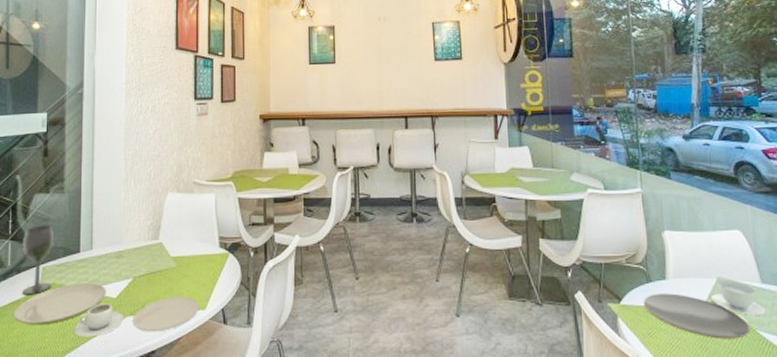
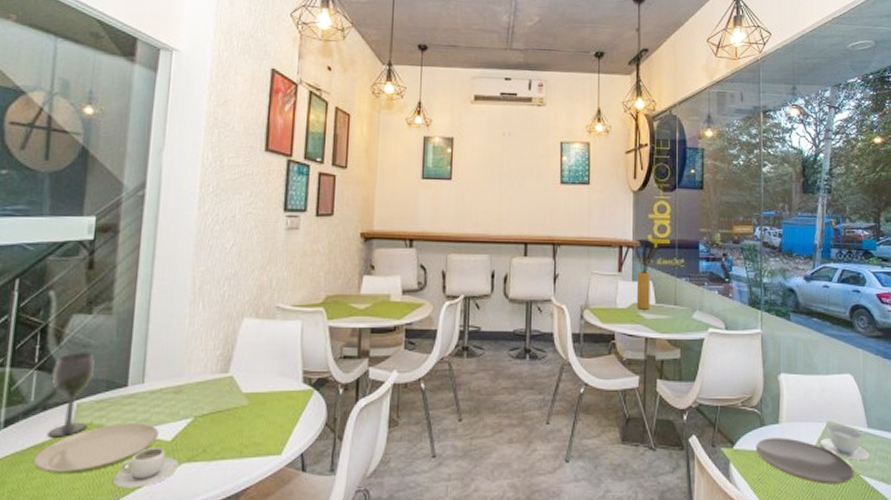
plate: present [132,296,199,332] -> none [189,439,274,482]
vase: none [510,108,533,174] -> present [635,240,659,310]

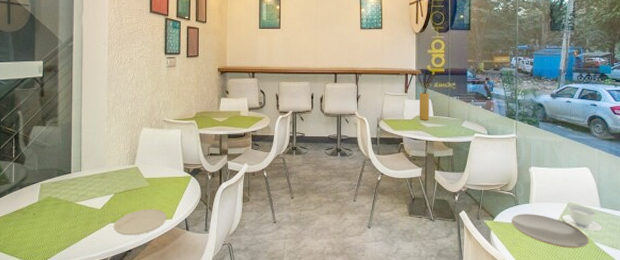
plate: present [34,423,159,475] -> none [18,197,93,229]
wine glass: present [47,352,96,438] -> none [24,151,50,206]
teacup: present [113,448,180,489] -> none [67,213,107,239]
plate: none [189,439,274,482] -> present [114,209,167,236]

